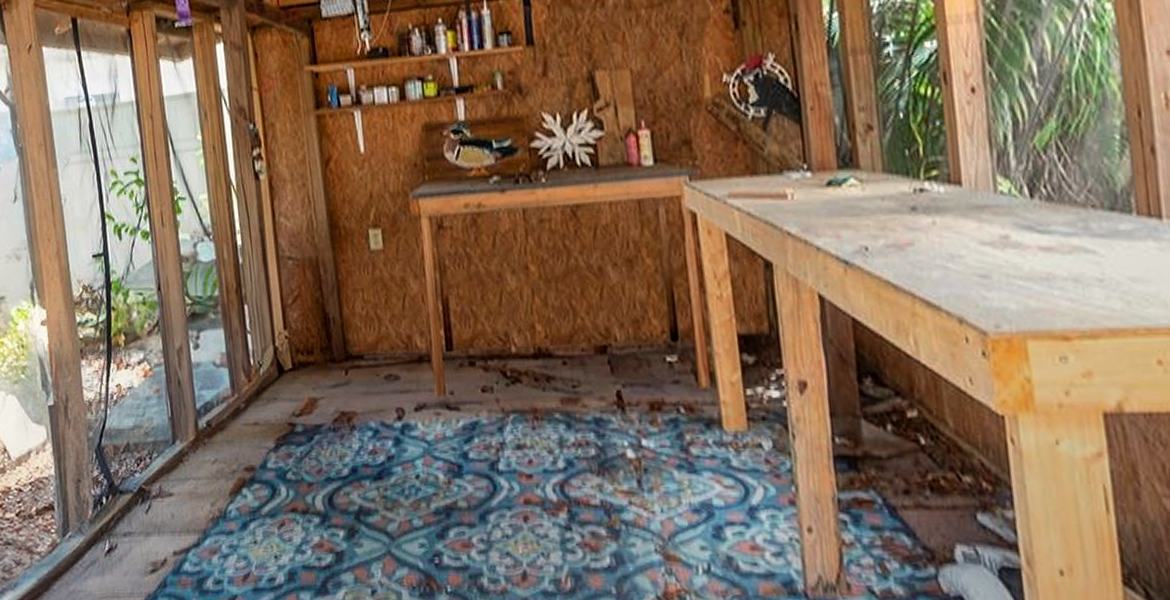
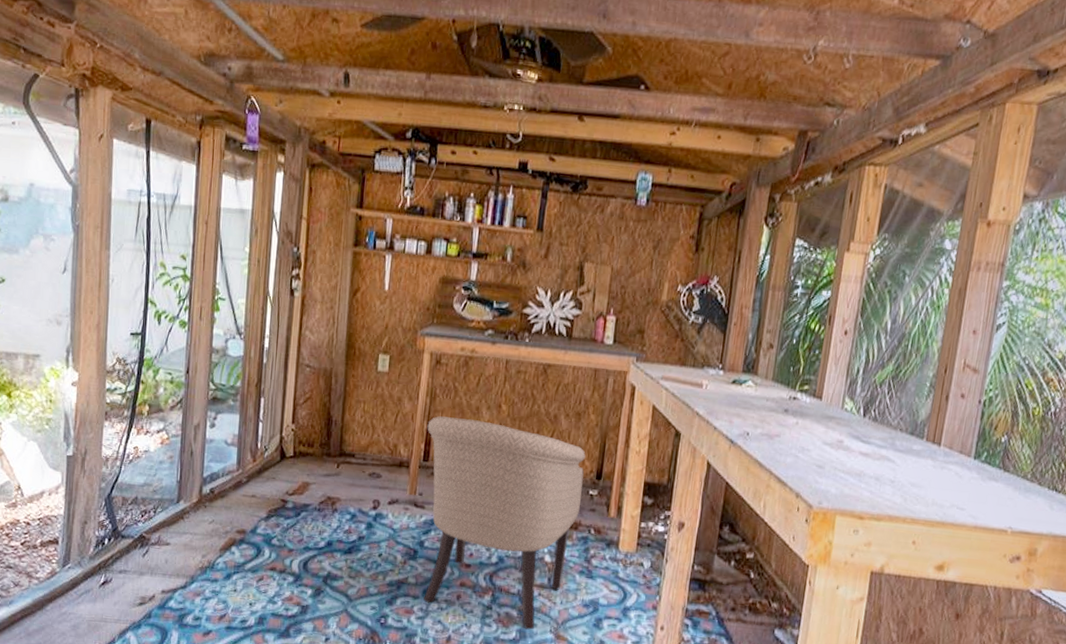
chair: none [442,289,659,552] -> present [423,416,586,630]

